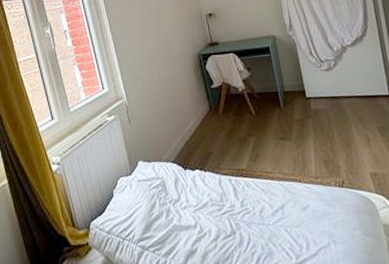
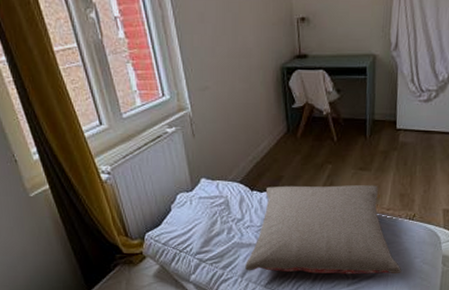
pillow: none [186,154,346,256] -> present [245,185,402,274]

